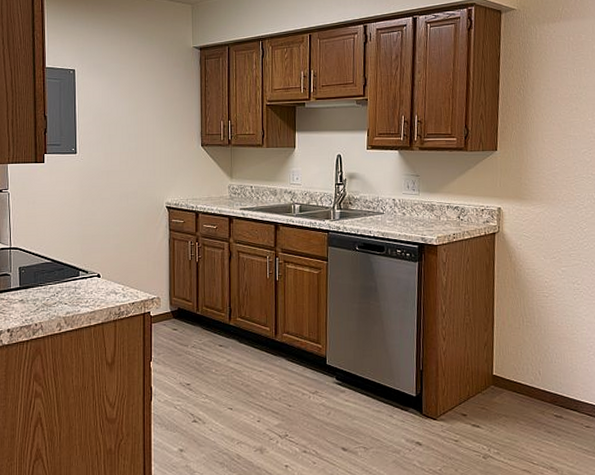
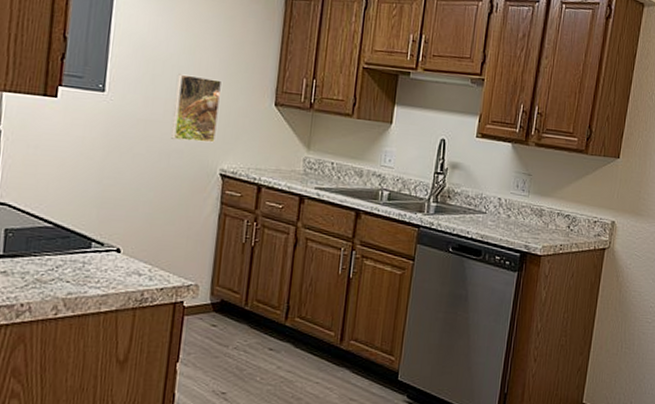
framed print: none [126,131,160,185] -> present [171,74,223,143]

